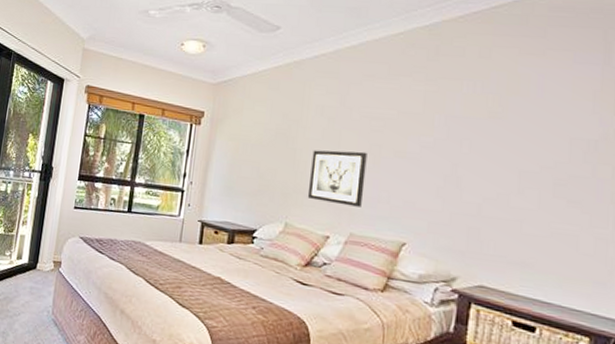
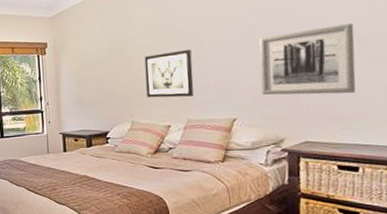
wall art: none [439,155,551,240] -> present [259,23,356,95]

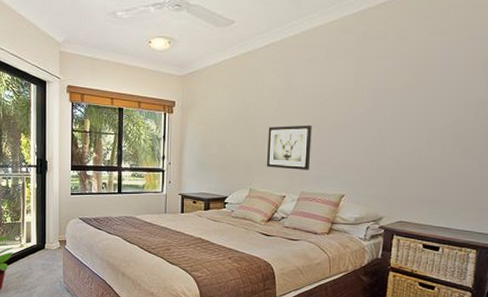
wall art: present [259,23,356,95] -> none [369,119,451,182]

